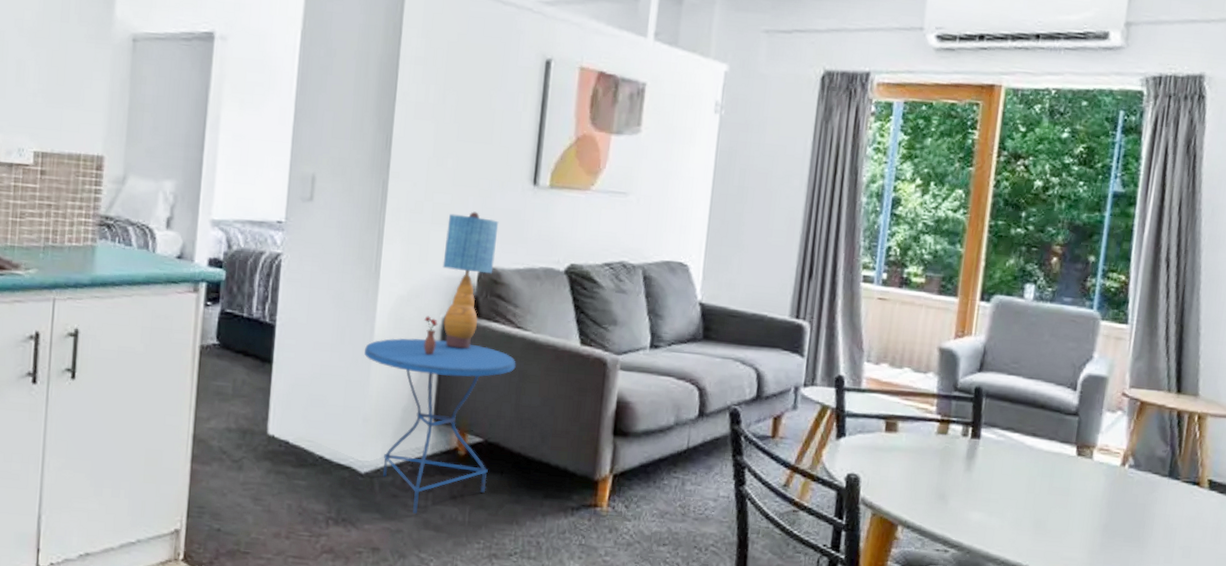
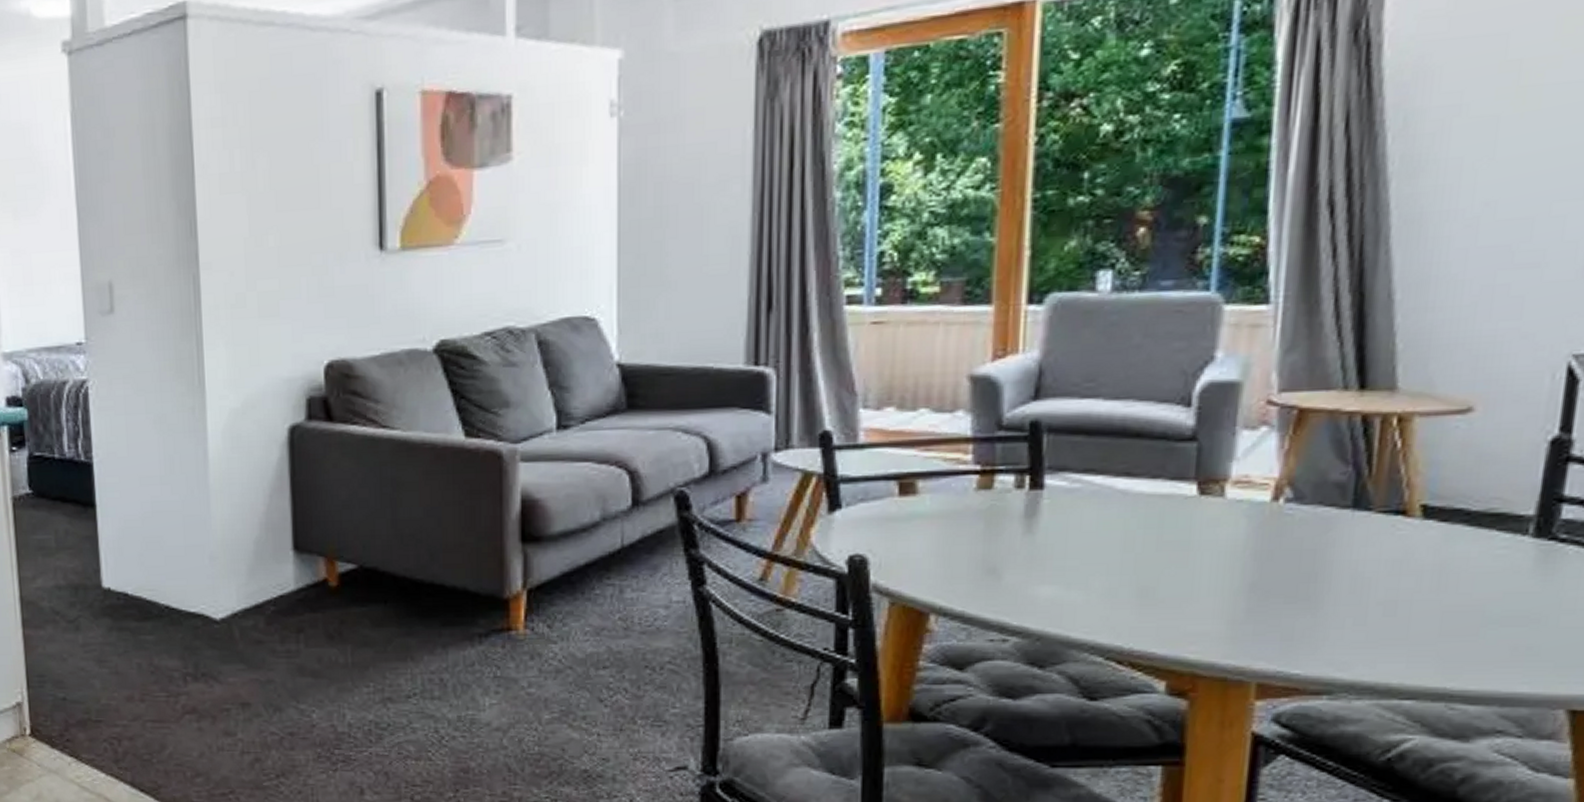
side table: present [364,316,516,514] -> none [200,428,386,660]
table lamp: present [442,211,499,349] -> none [278,294,343,462]

